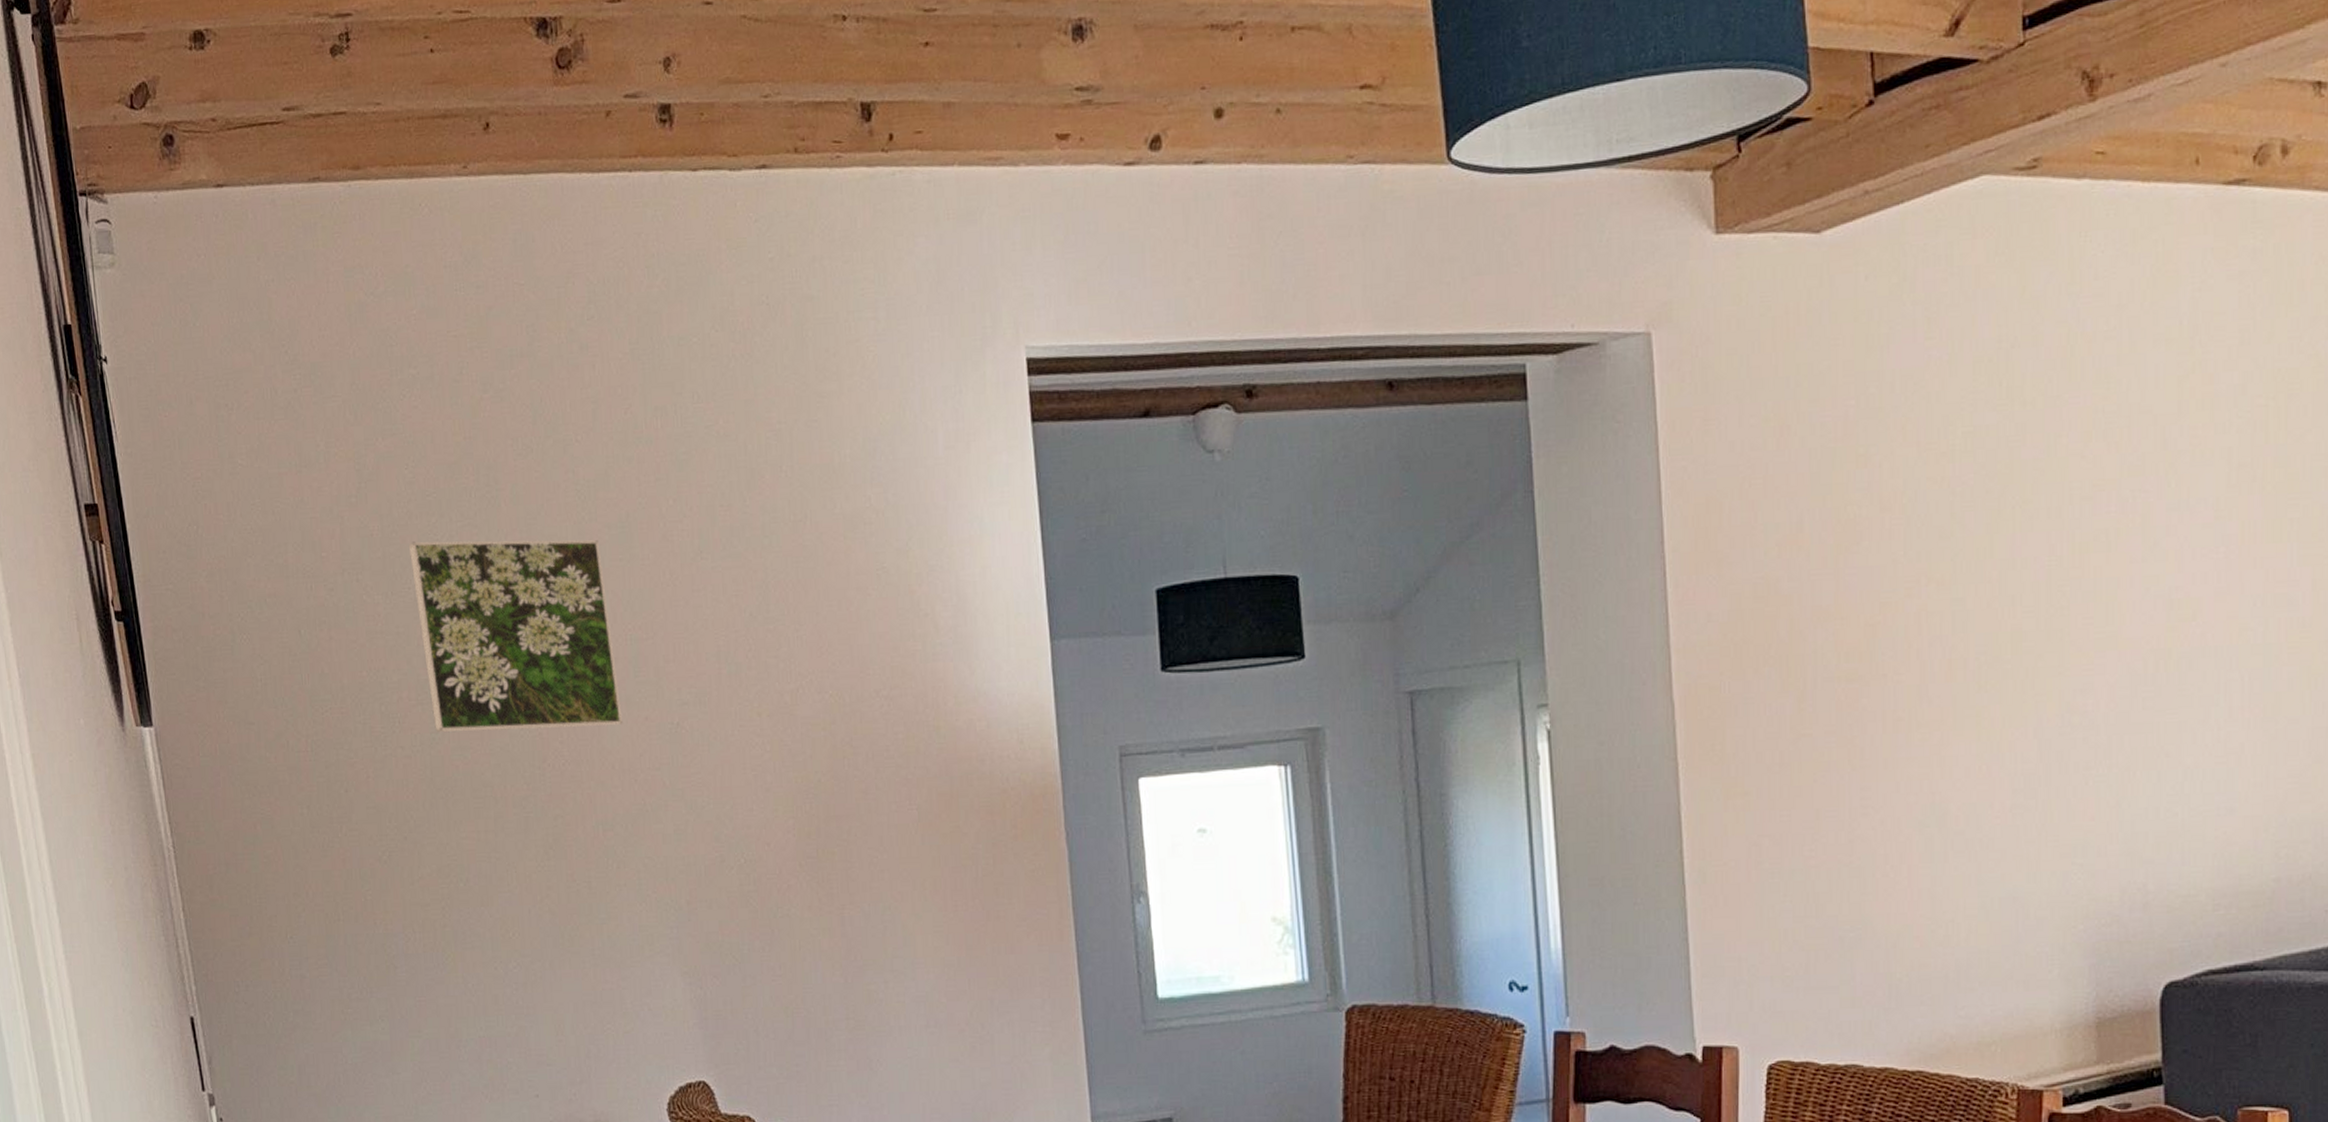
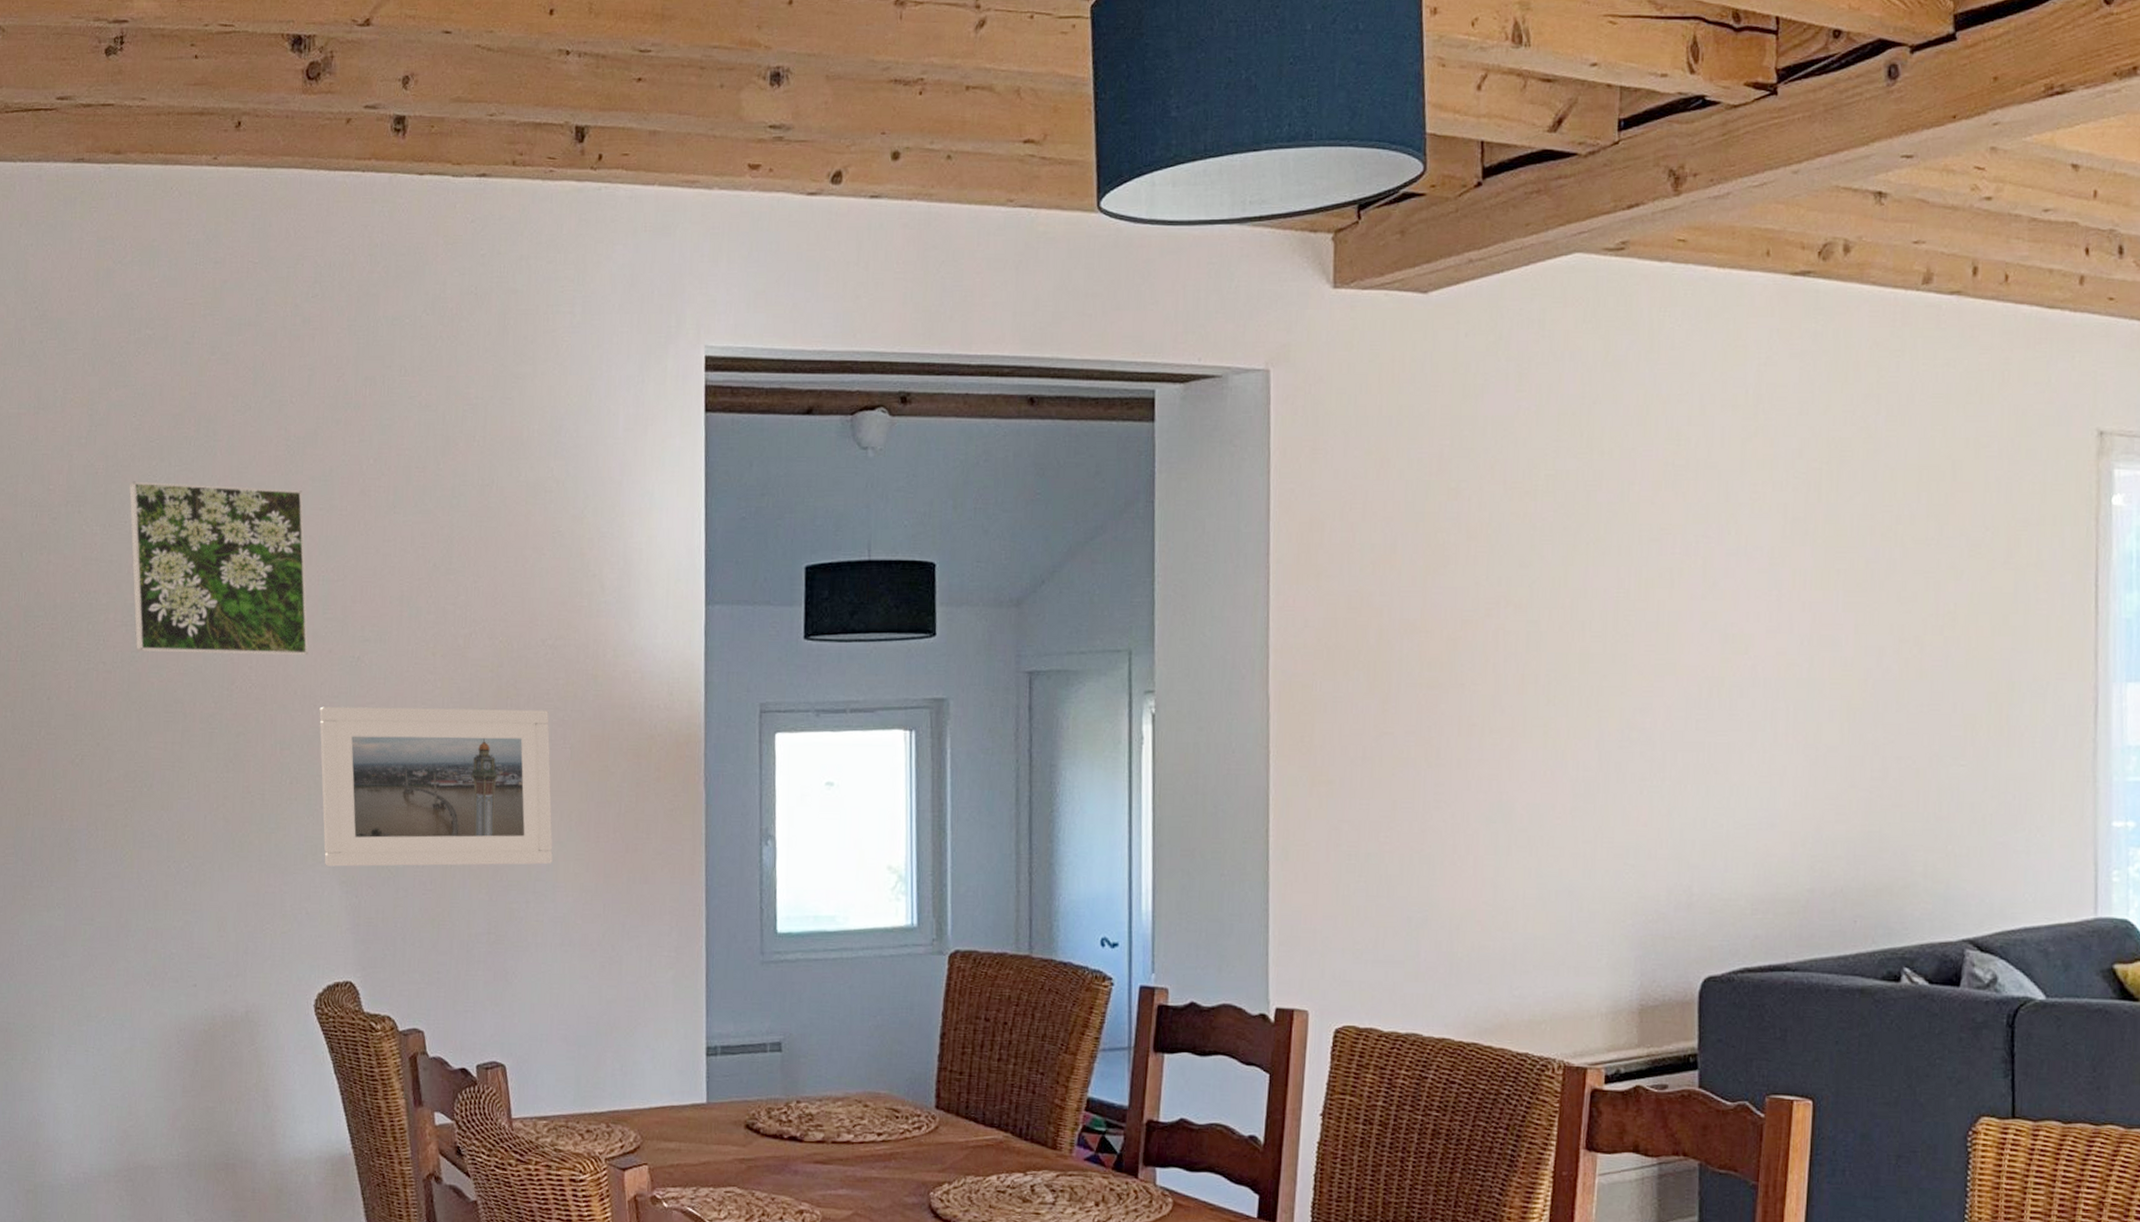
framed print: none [641,769,909,957] -> present [319,706,553,867]

